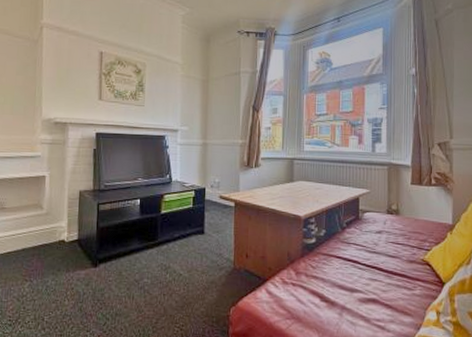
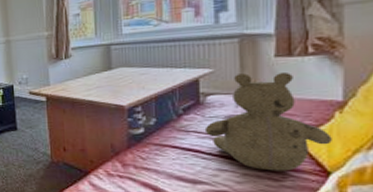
teddy bear: none [361,196,445,282] -> present [204,71,332,171]

